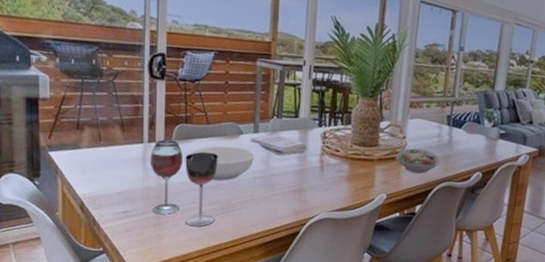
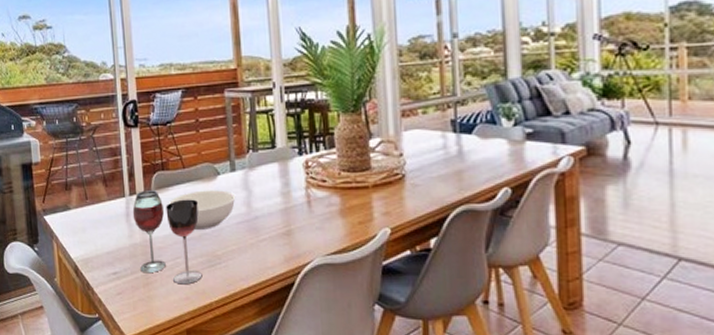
books: present [250,134,308,156] -> none [228,170,290,194]
salad: present [396,148,440,174] -> none [394,166,452,197]

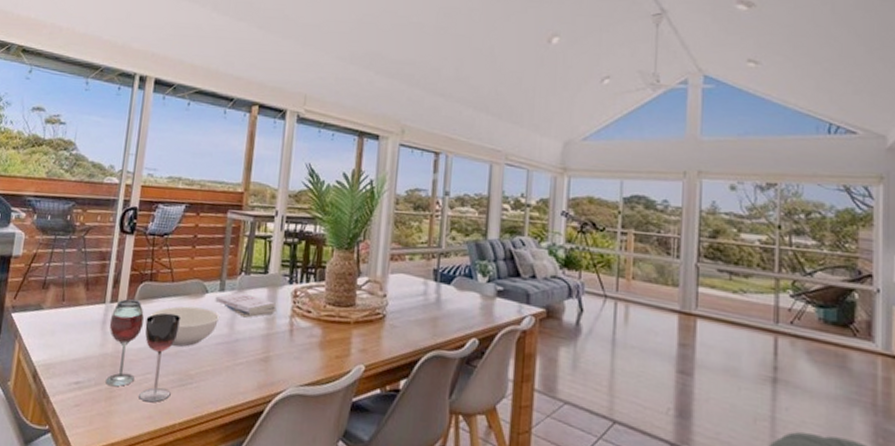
books: none [228,170,290,194] -> present [215,292,276,318]

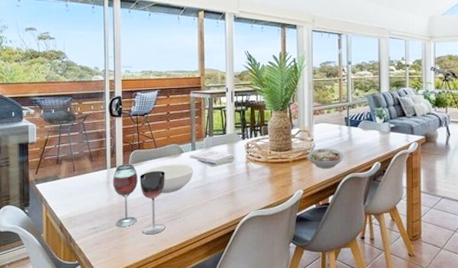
salad: none [375,308,427,340] -> present [307,148,344,169]

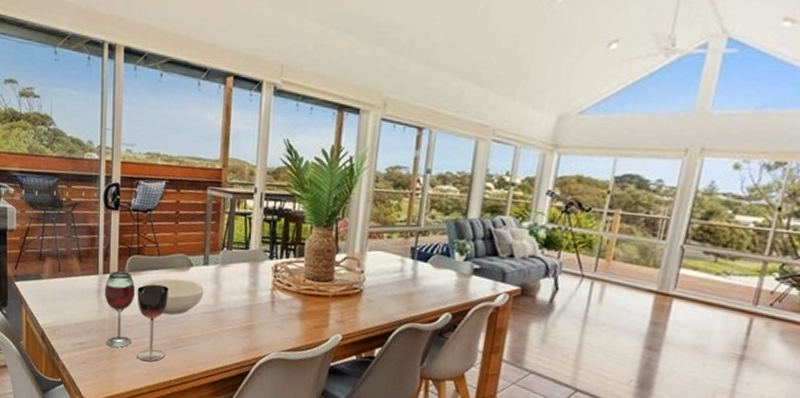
books: present [189,150,235,167] -> none [200,266,258,290]
salad: present [307,148,344,169] -> none [352,284,403,313]

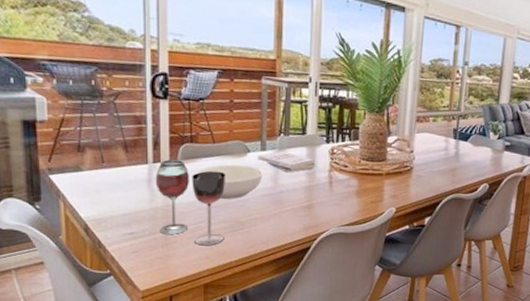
books: none [200,266,258,290] -> present [257,151,316,173]

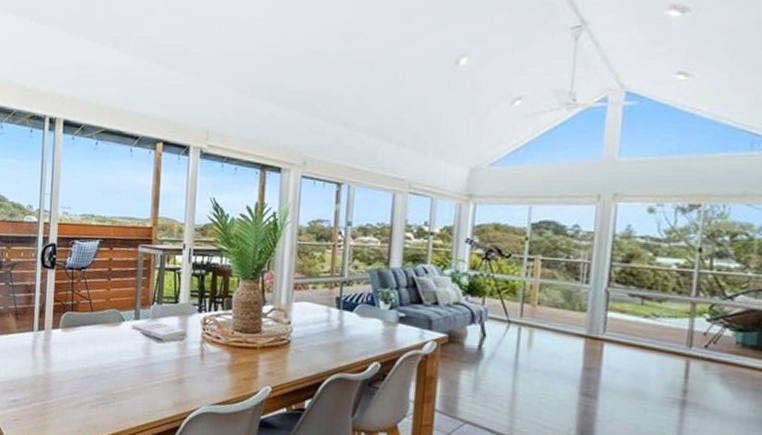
wineglass: present [155,159,190,235] -> none [38,327,69,404]
wineglass: present [192,170,225,246] -> none [69,339,101,418]
bowl: present [195,164,264,199] -> none [73,333,137,370]

